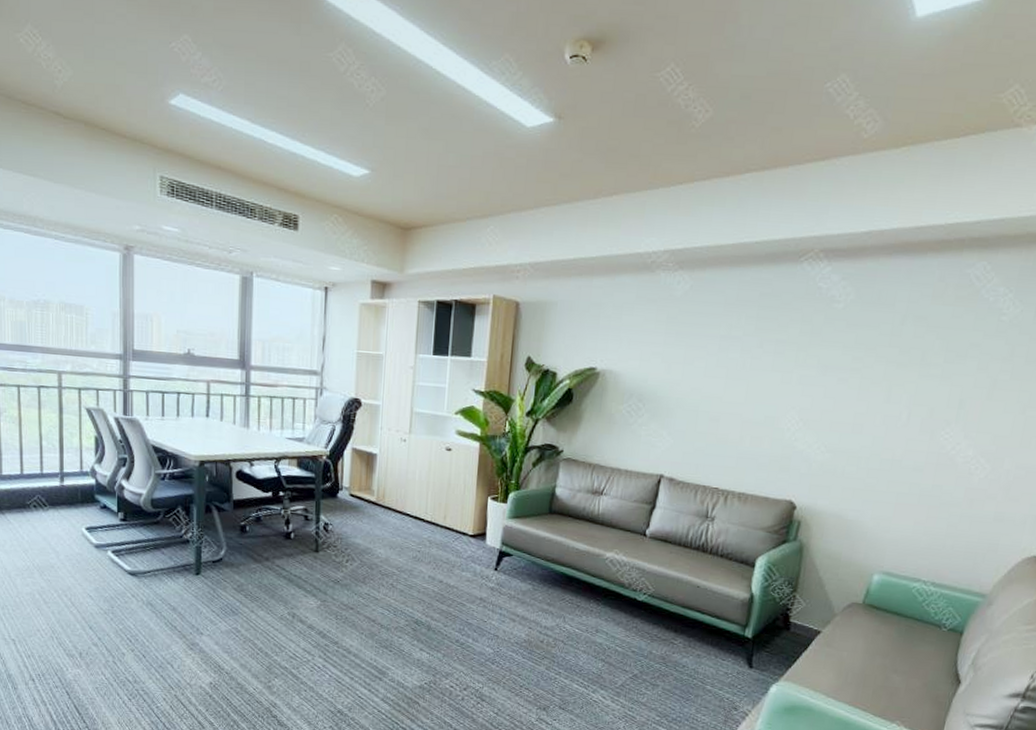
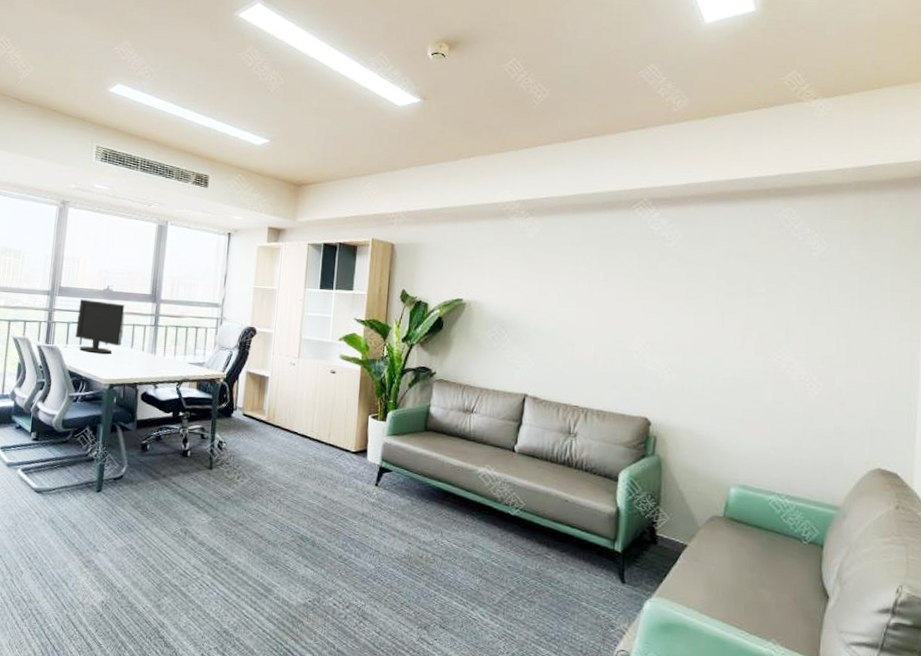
monitor: none [156,364,210,428] -> present [75,299,125,355]

